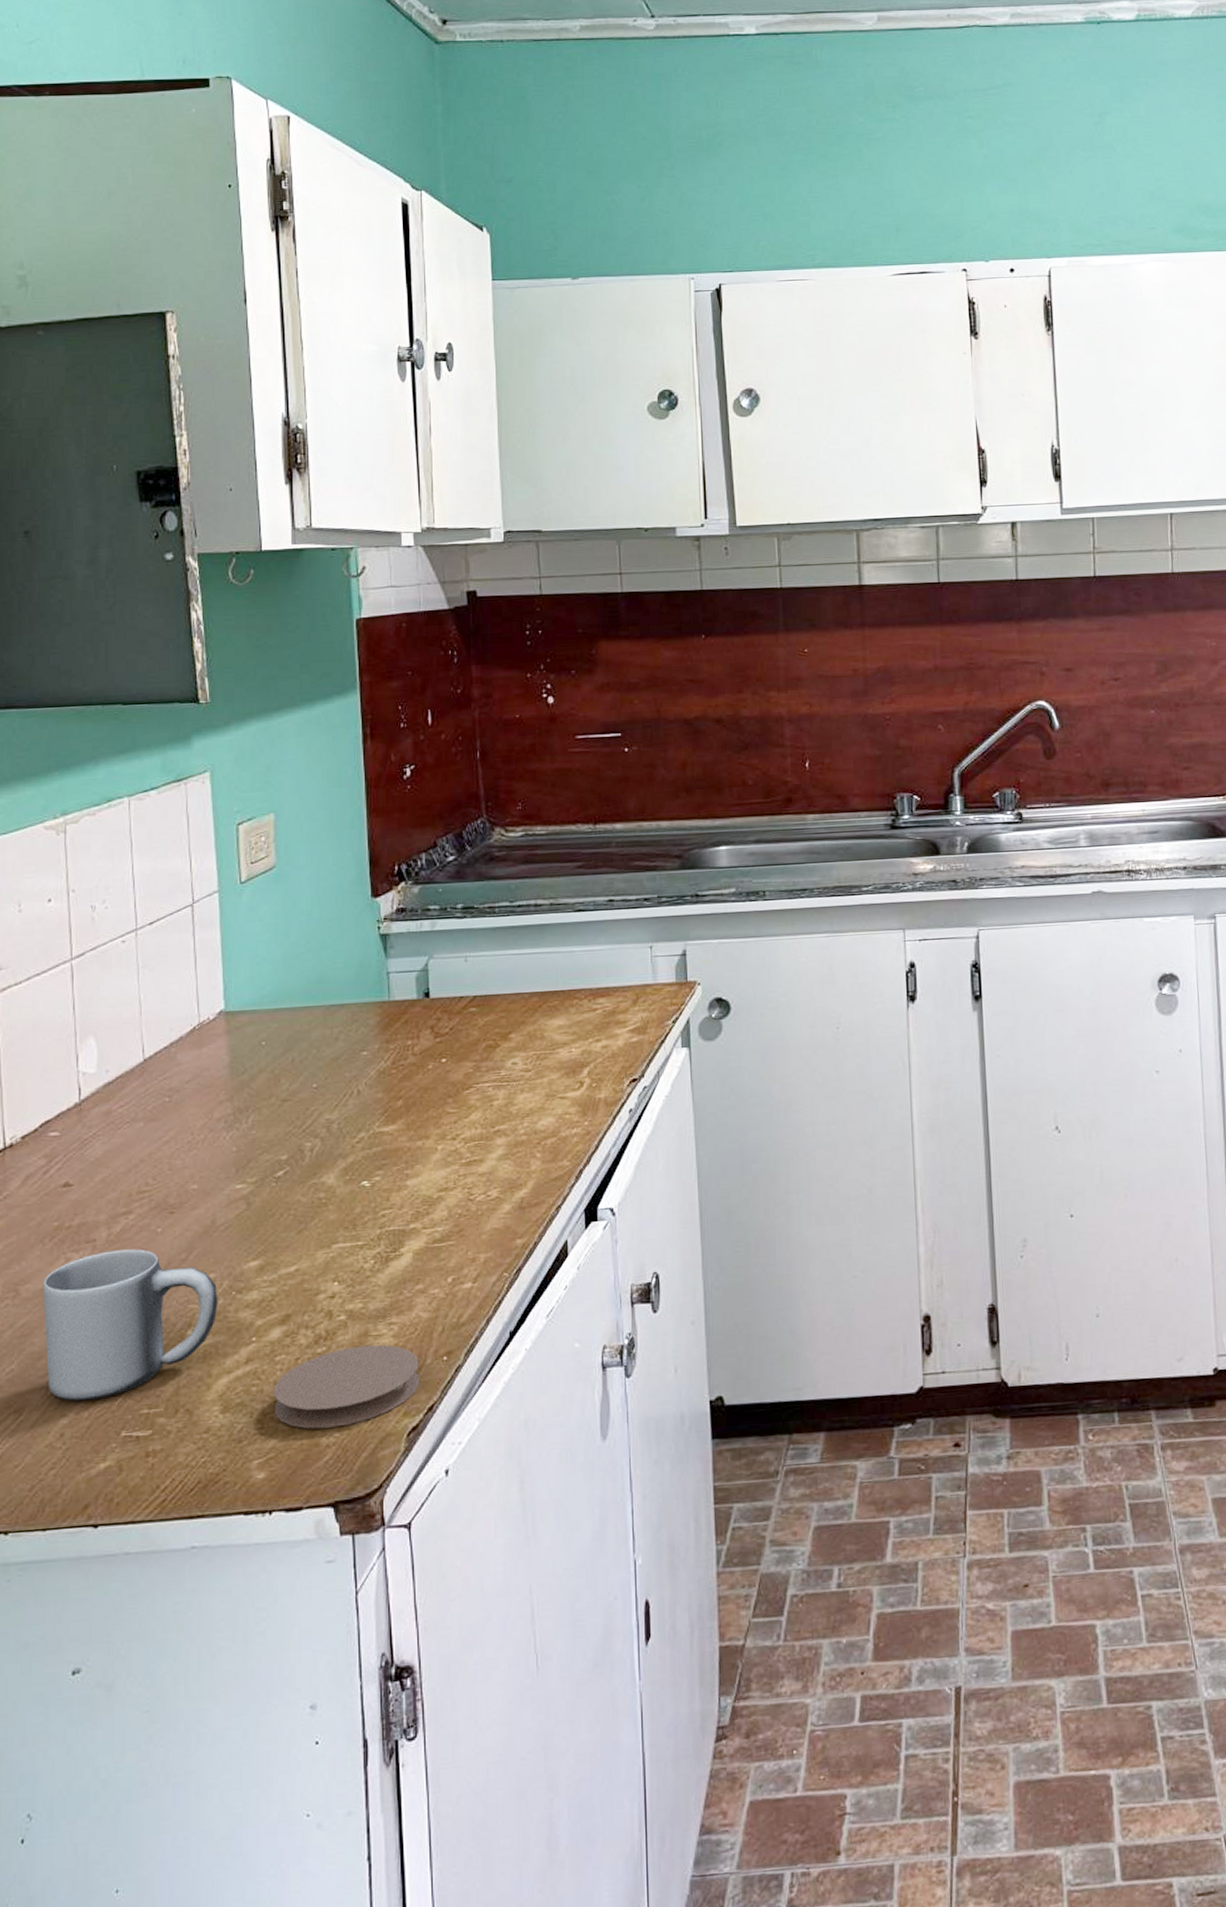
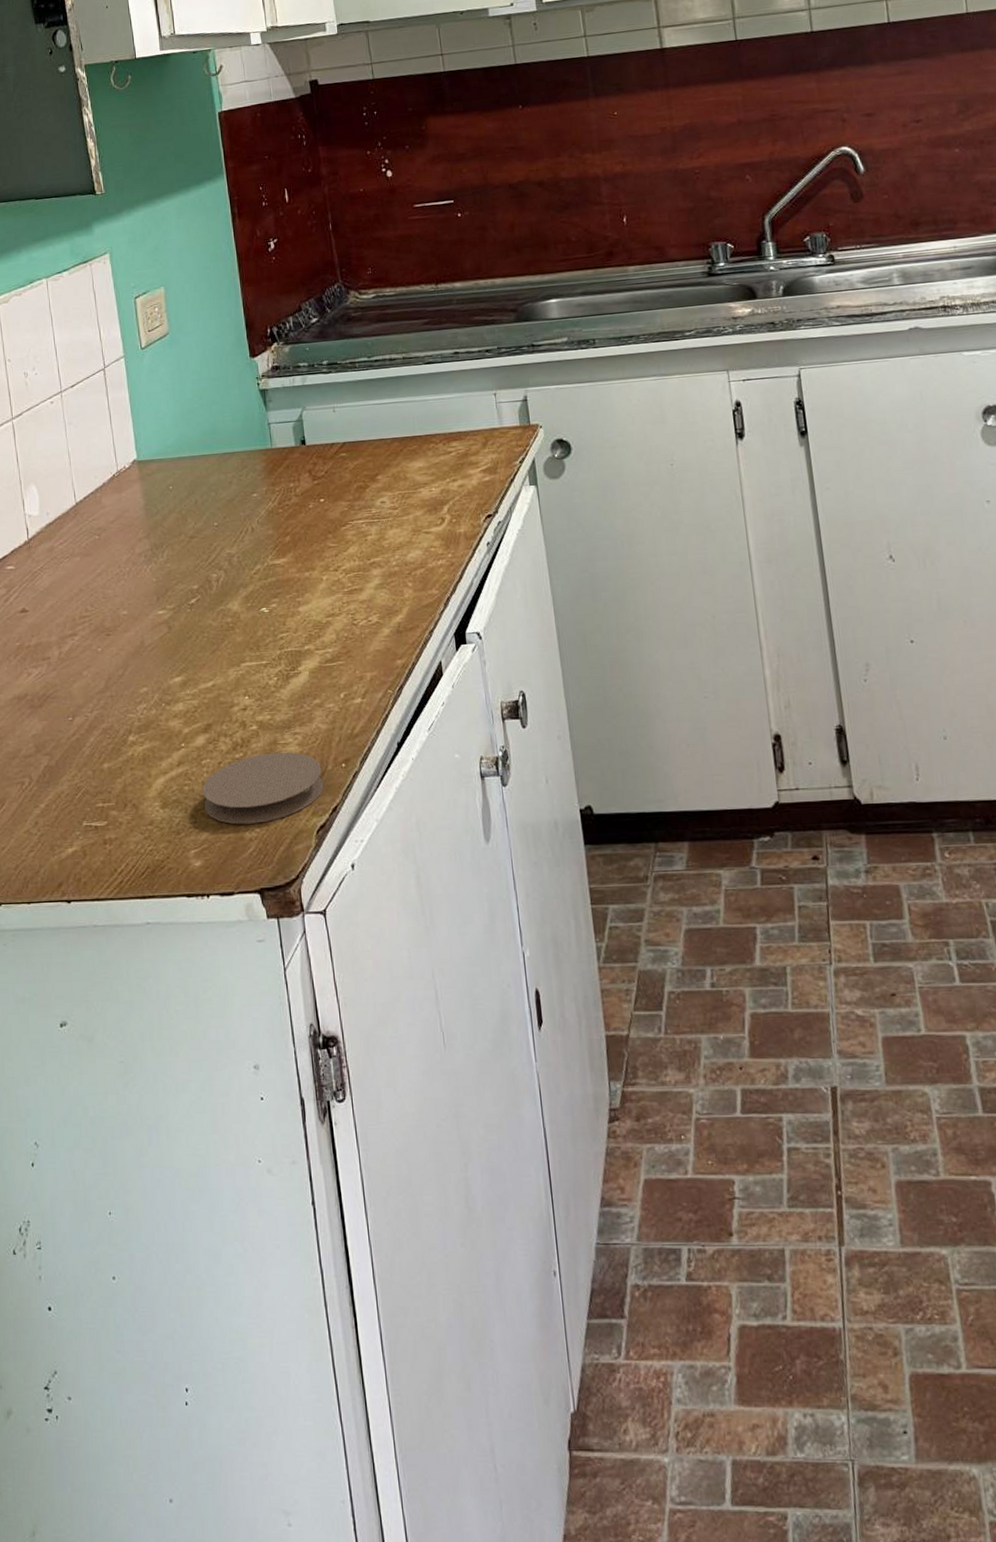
mug: present [43,1249,218,1401] -> none [12,666,152,795]

